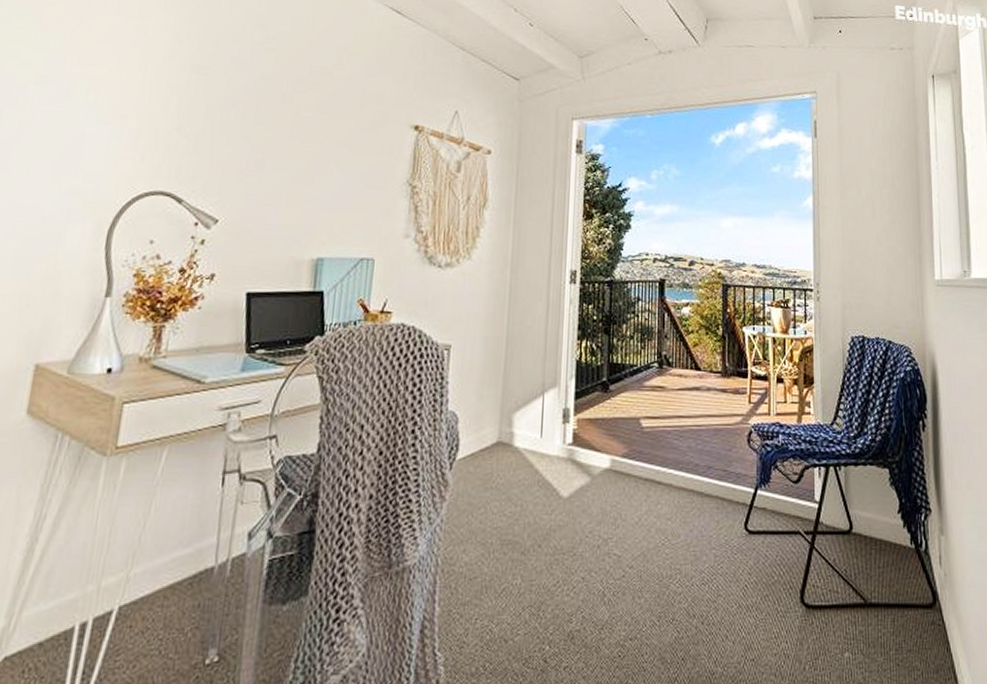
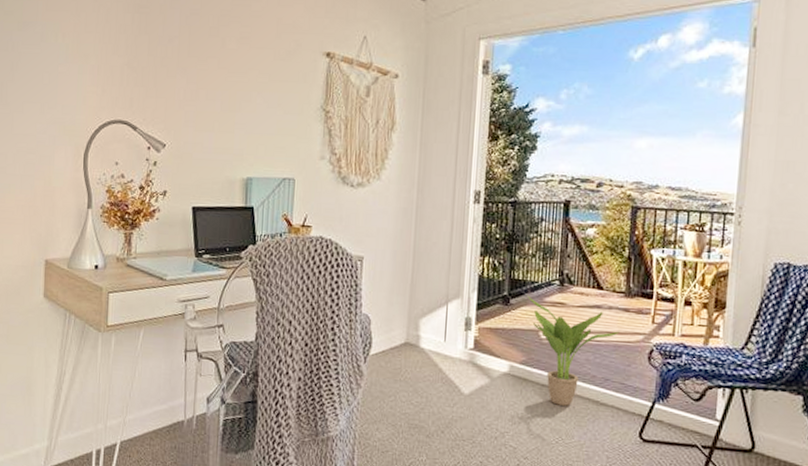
potted plant: none [626,380,719,501] -> present [527,295,620,406]

